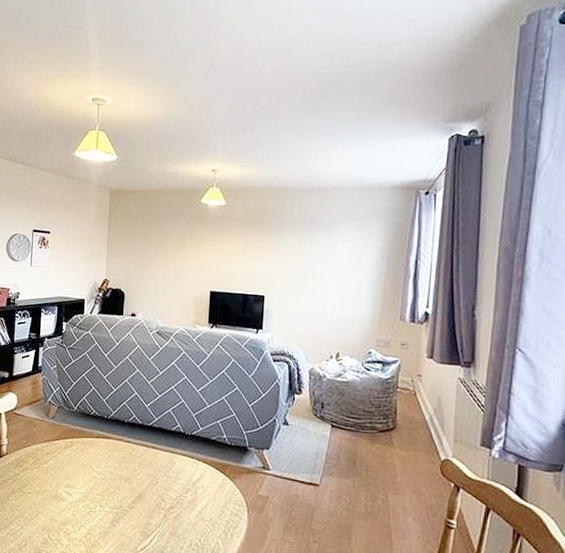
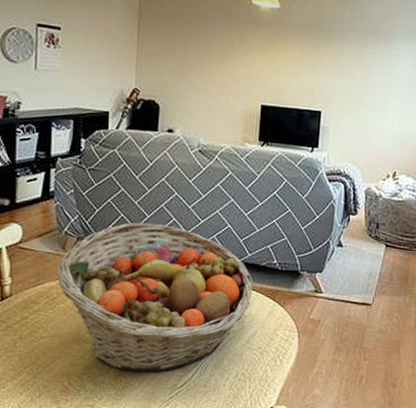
fruit basket: none [41,395,206,534] -> present [56,222,254,372]

